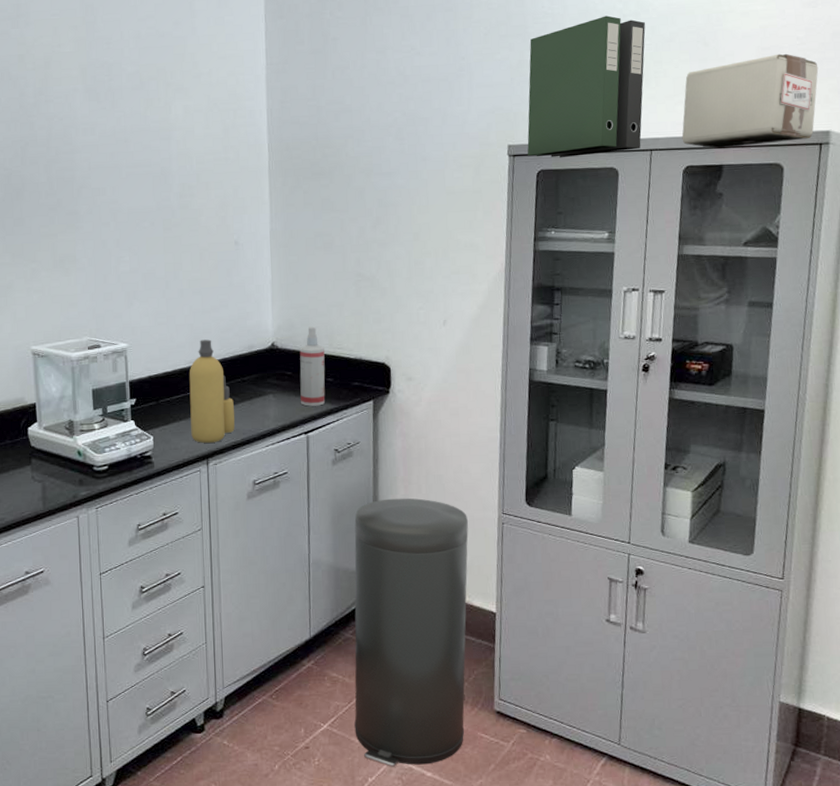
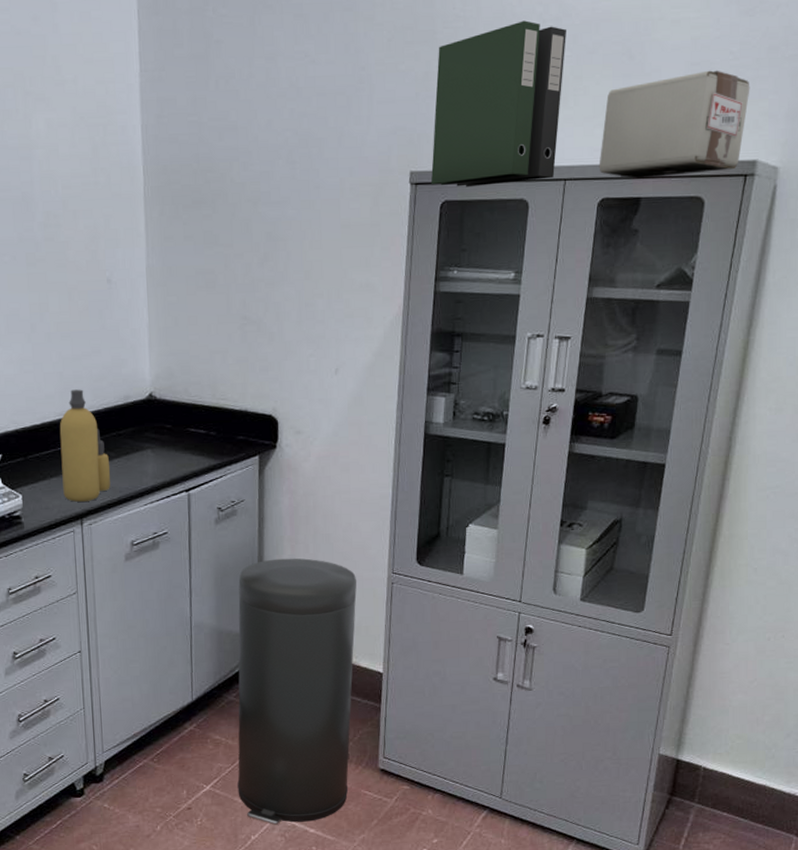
spray bottle: present [299,326,325,406] -> none [180,375,208,462]

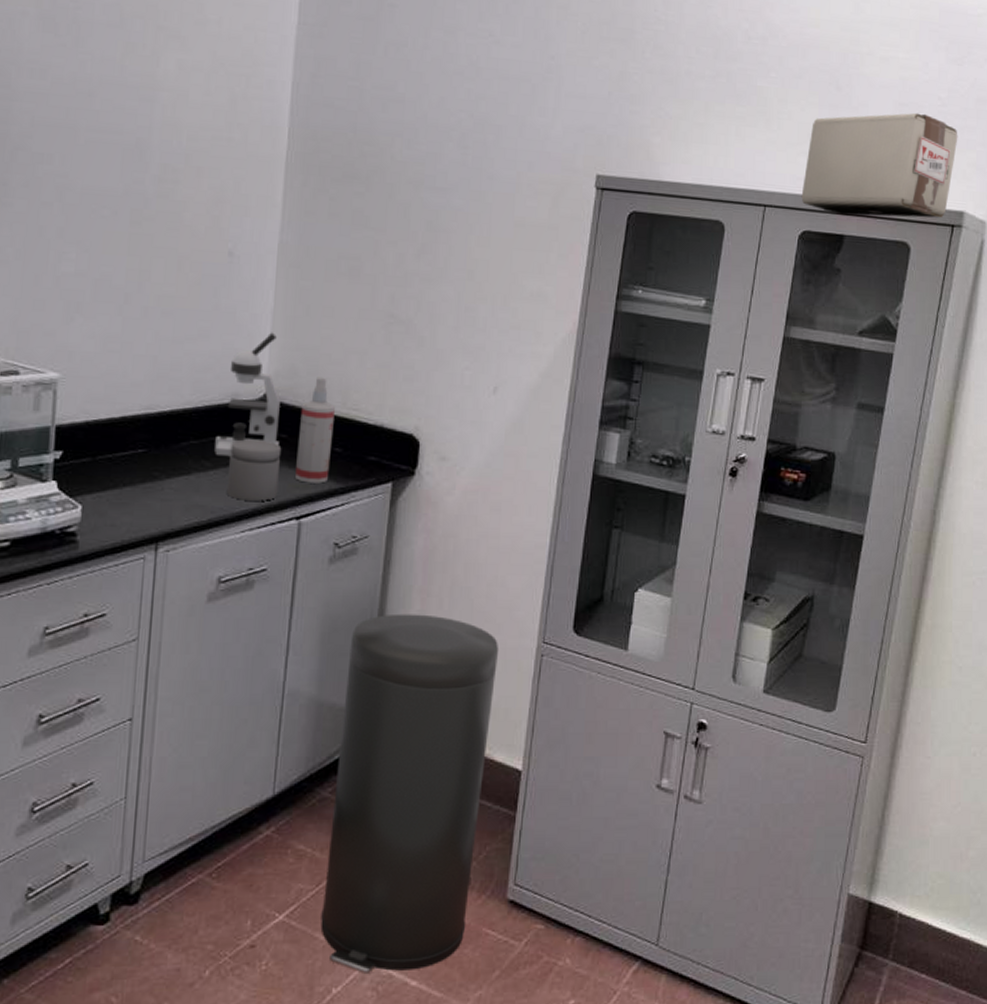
bottle: present [59,389,111,502] -> none [137,379,204,521]
microscope: none [116,342,166,447] -> present [215,332,280,457]
jar: none [128,431,169,480] -> present [226,439,282,501]
spray bottle: none [180,375,208,462] -> present [295,377,335,484]
binder: present [430,20,566,188] -> none [618,34,772,203]

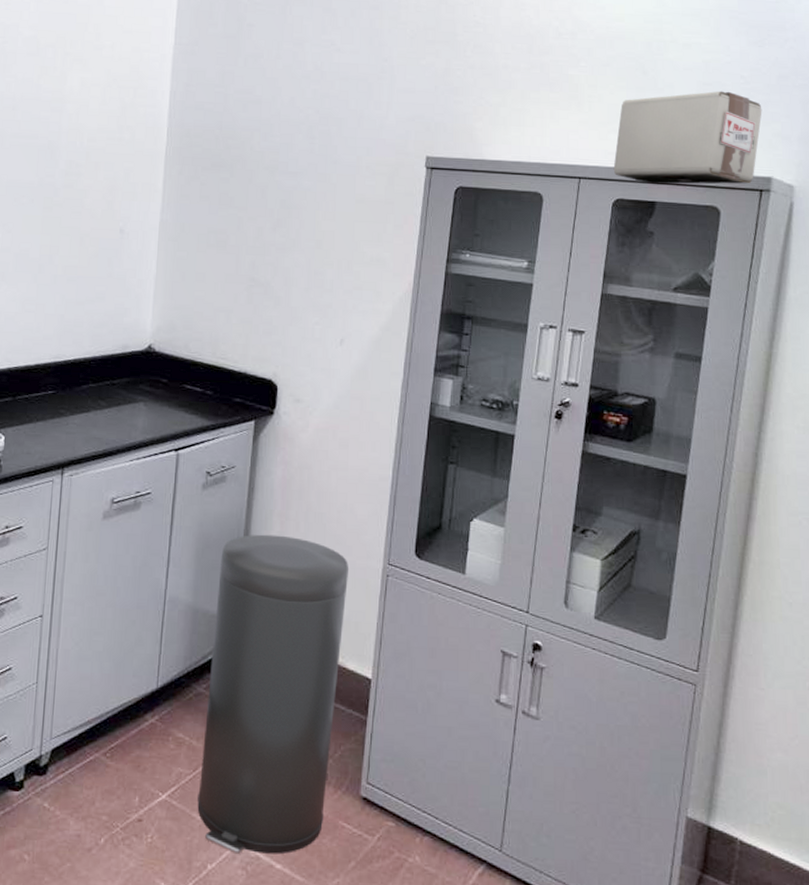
microscope: present [215,332,280,457] -> none [109,294,162,398]
jar: present [226,439,282,501] -> none [118,383,163,435]
spray bottle: present [295,377,335,484] -> none [174,331,206,421]

